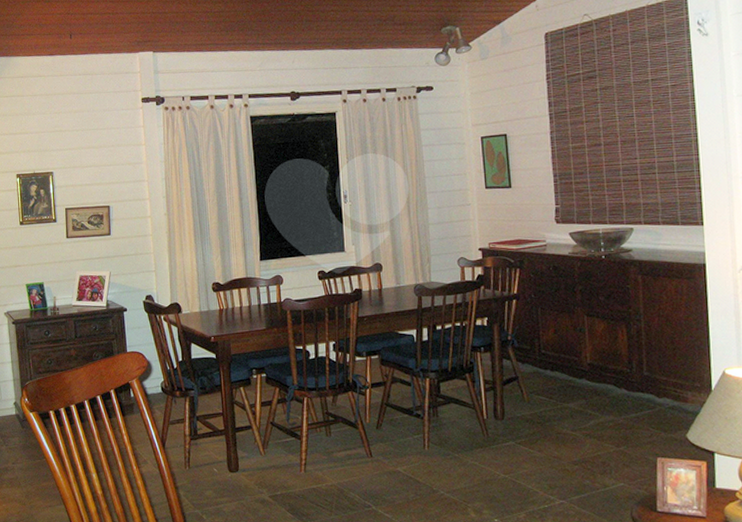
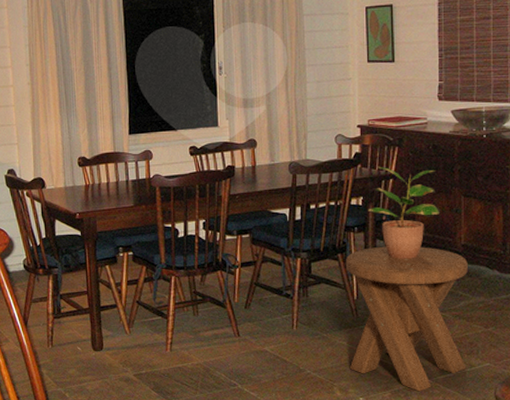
music stool: none [473,366,601,513] -> present [345,246,468,392]
potted plant: none [493,287,565,378] -> present [368,166,441,259]

